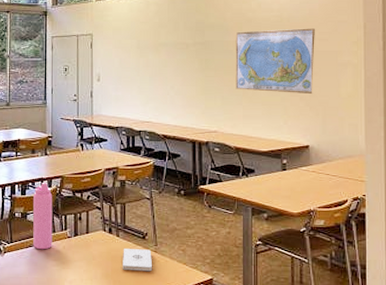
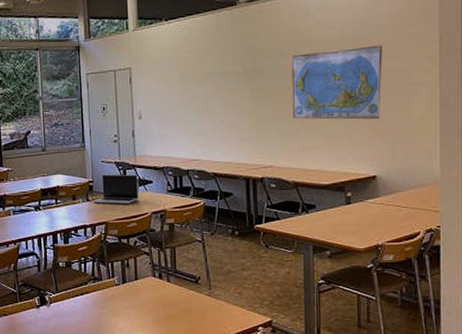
water bottle: present [33,183,53,250] -> none [77,230,100,299]
laptop: none [51,130,93,160] -> present [93,174,138,204]
notepad: present [123,248,152,272] -> none [175,293,206,316]

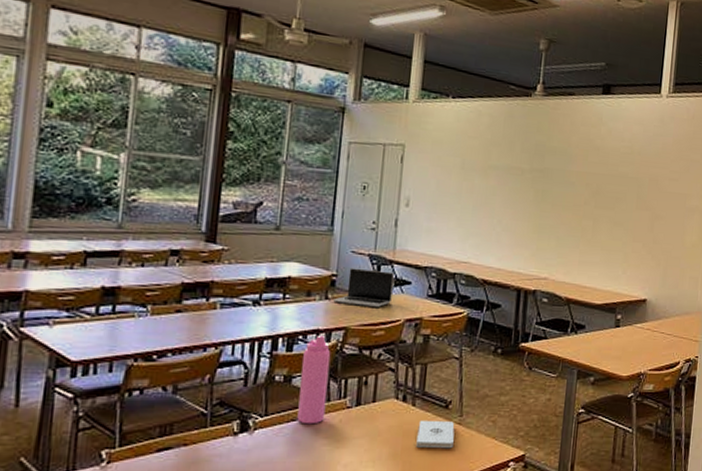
water bottle: none [77,230,100,299] -> present [297,336,331,425]
notepad: none [175,293,206,316] -> present [416,420,455,449]
world map: present [291,45,382,120] -> none [573,161,666,240]

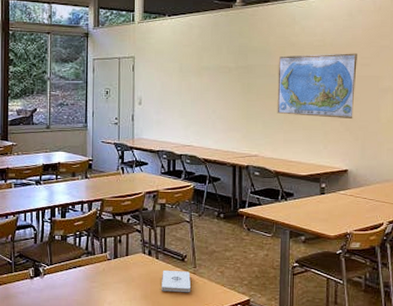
water bottle: present [297,336,331,425] -> none [73,206,93,272]
laptop: present [333,268,394,307] -> none [91,154,134,183]
world map: none [573,161,666,240] -> present [277,53,357,118]

